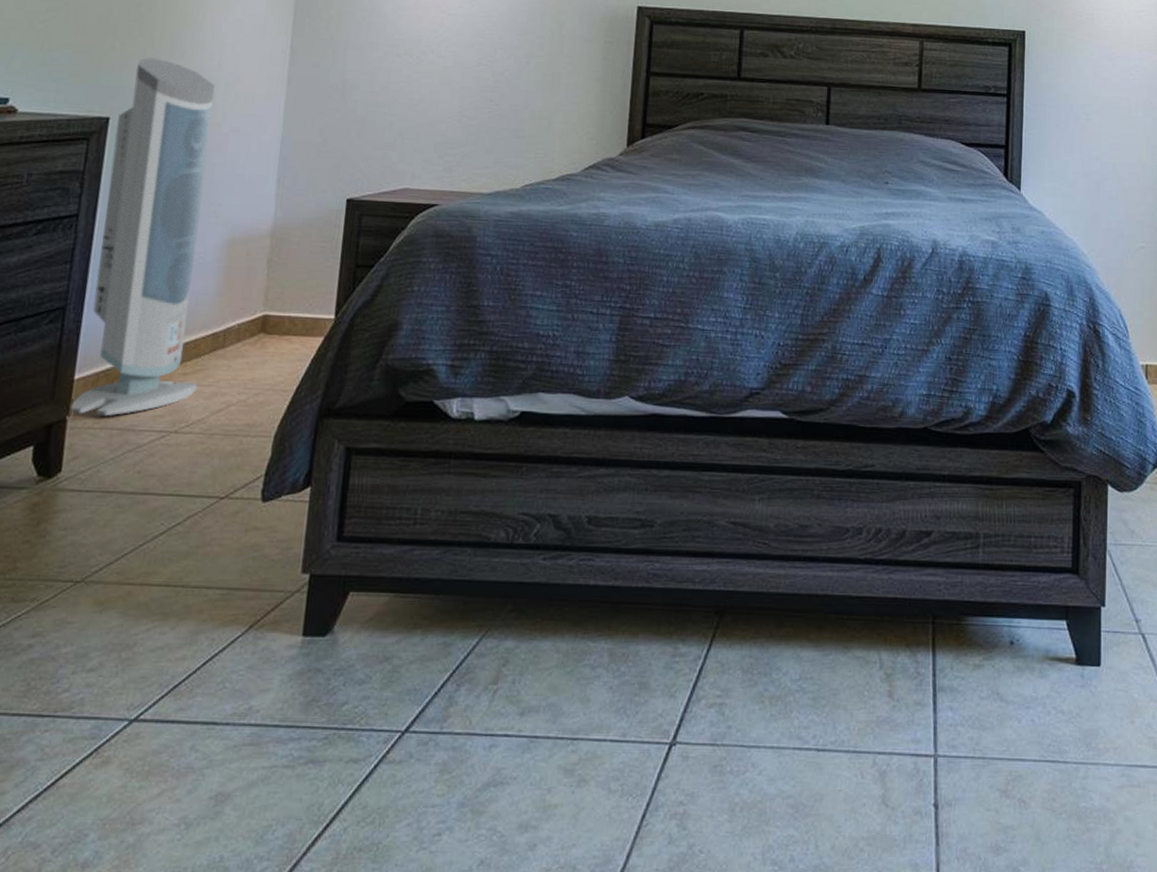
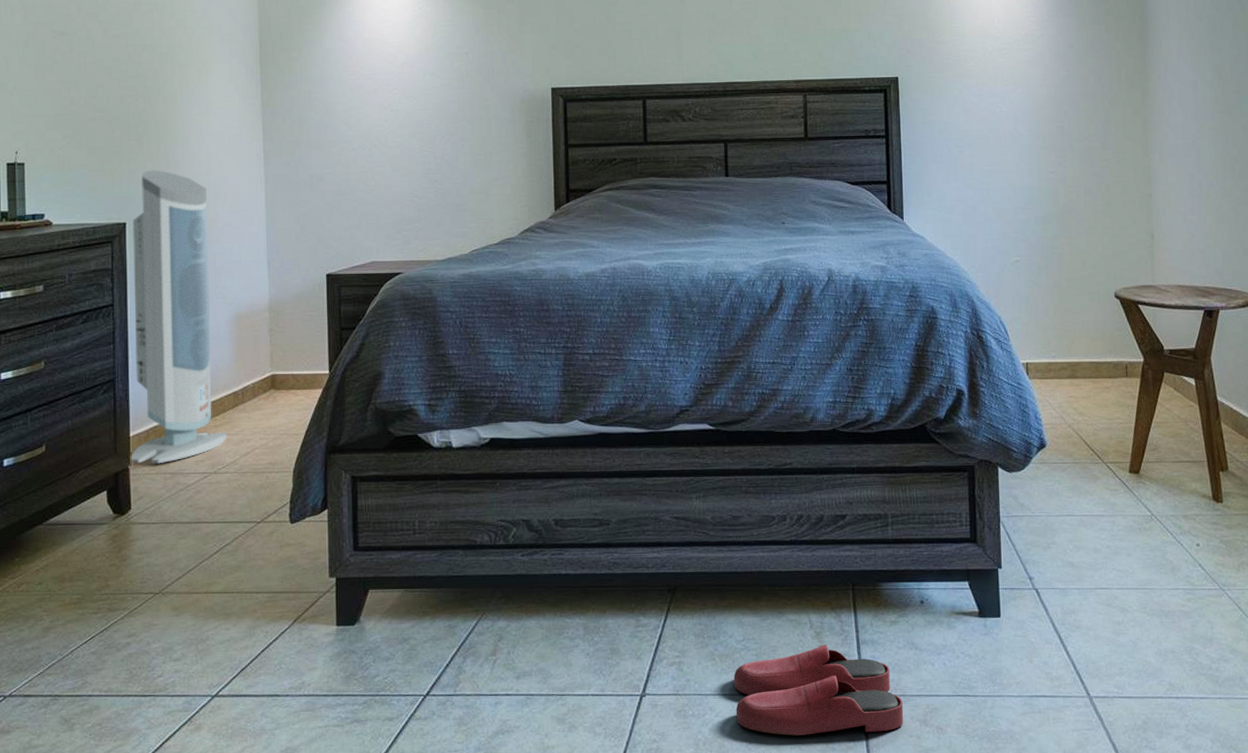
slippers: none [782,690,981,804] -> present [733,645,903,736]

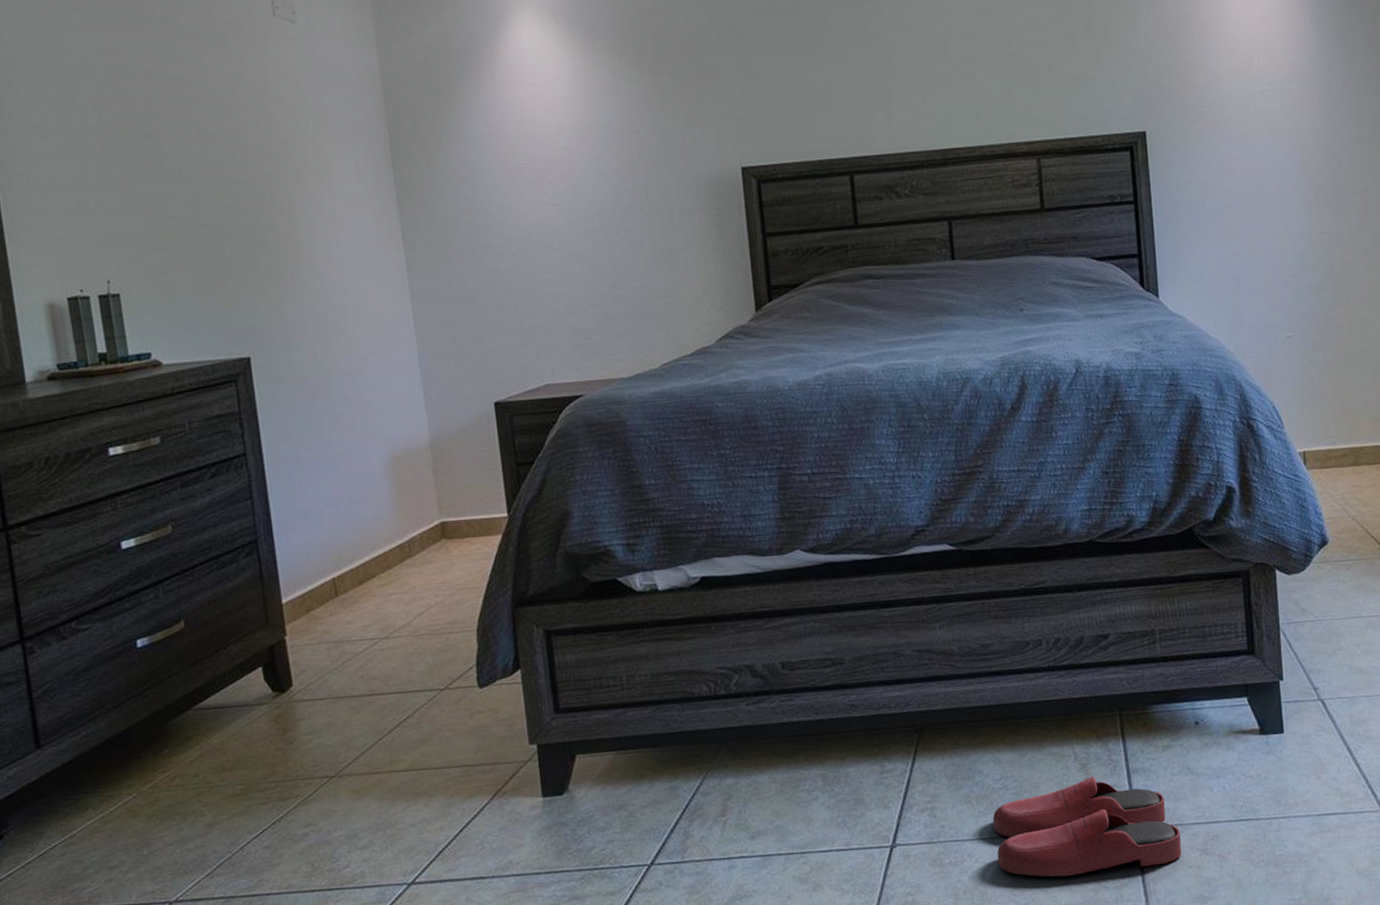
air purifier: present [131,170,227,464] -> none [258,292,396,634]

